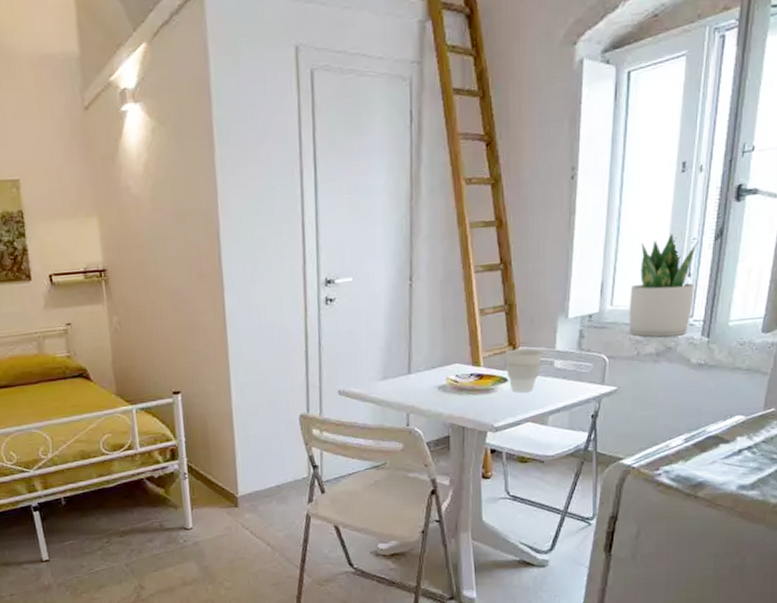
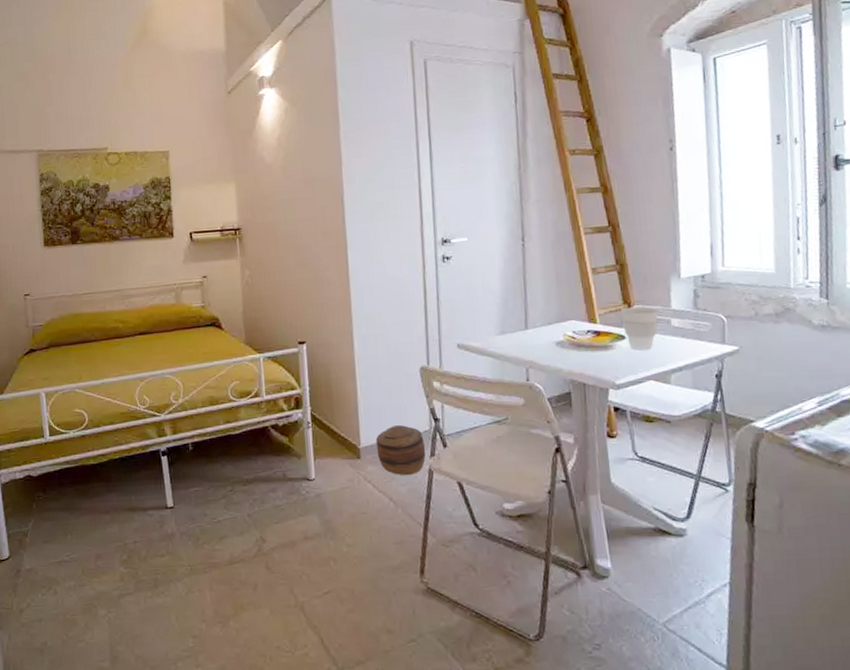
basket: none [253,473,304,521] -> present [375,425,426,475]
planter: present [628,233,698,338] -> none [740,199,806,298]

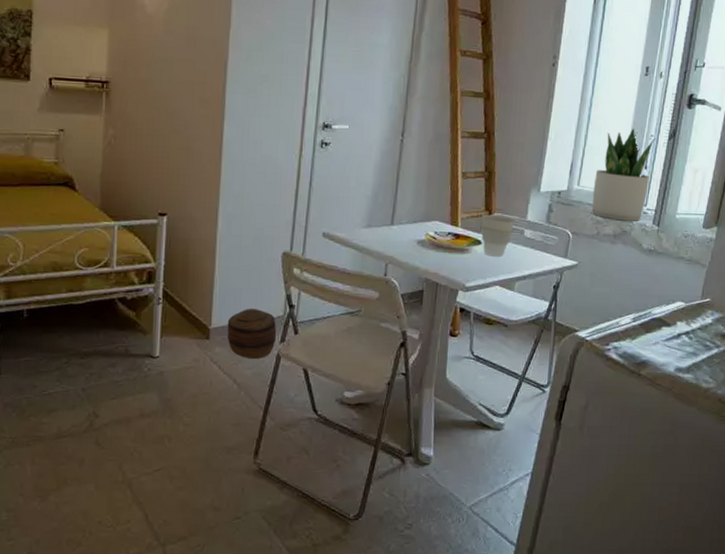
planter: none [740,199,806,298] -> present [592,128,655,221]

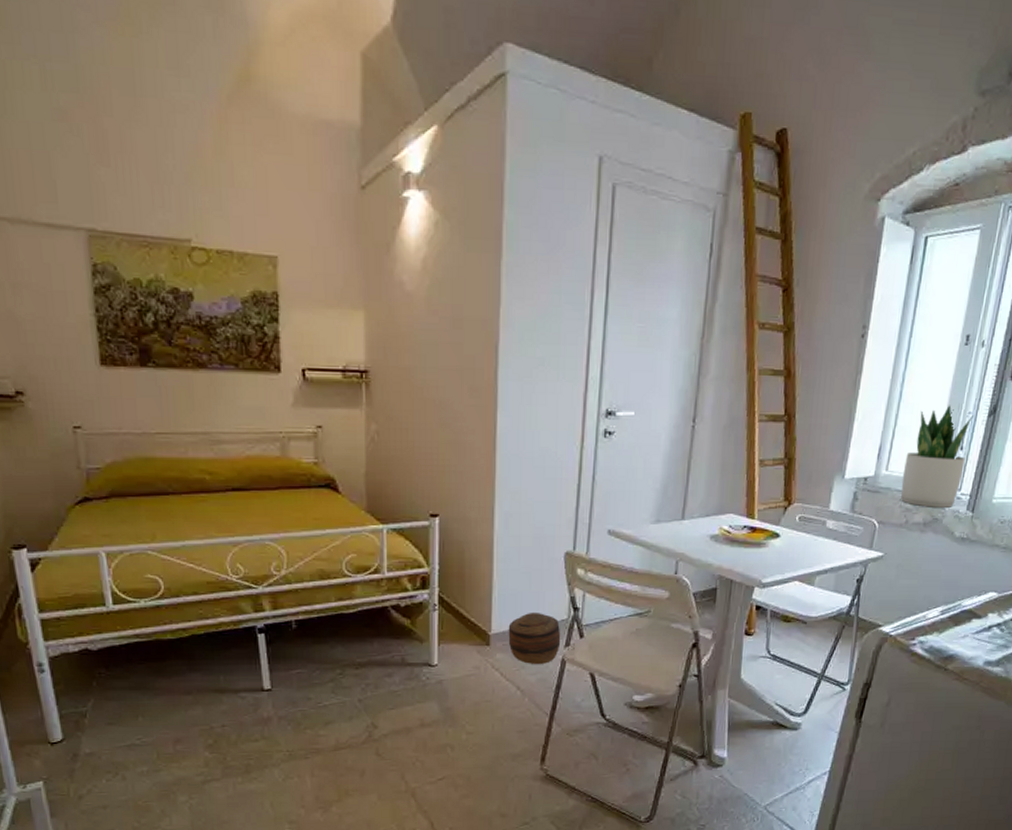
cup: present [481,214,516,258] -> none [779,504,817,551]

